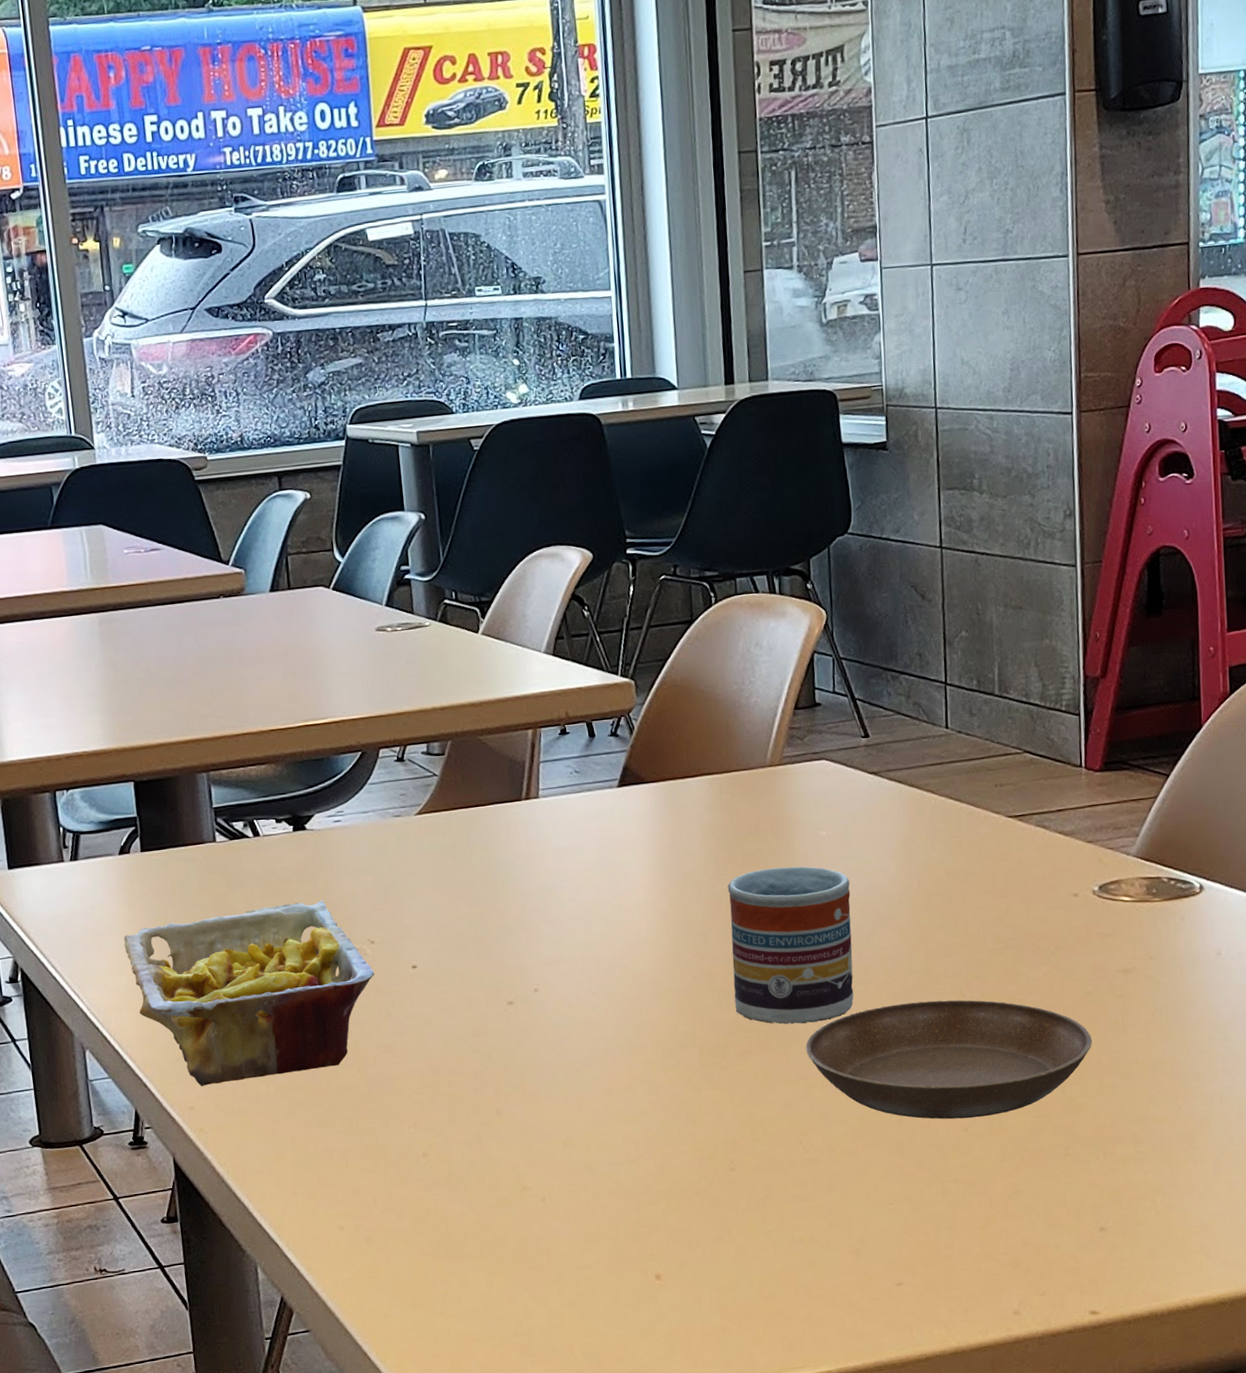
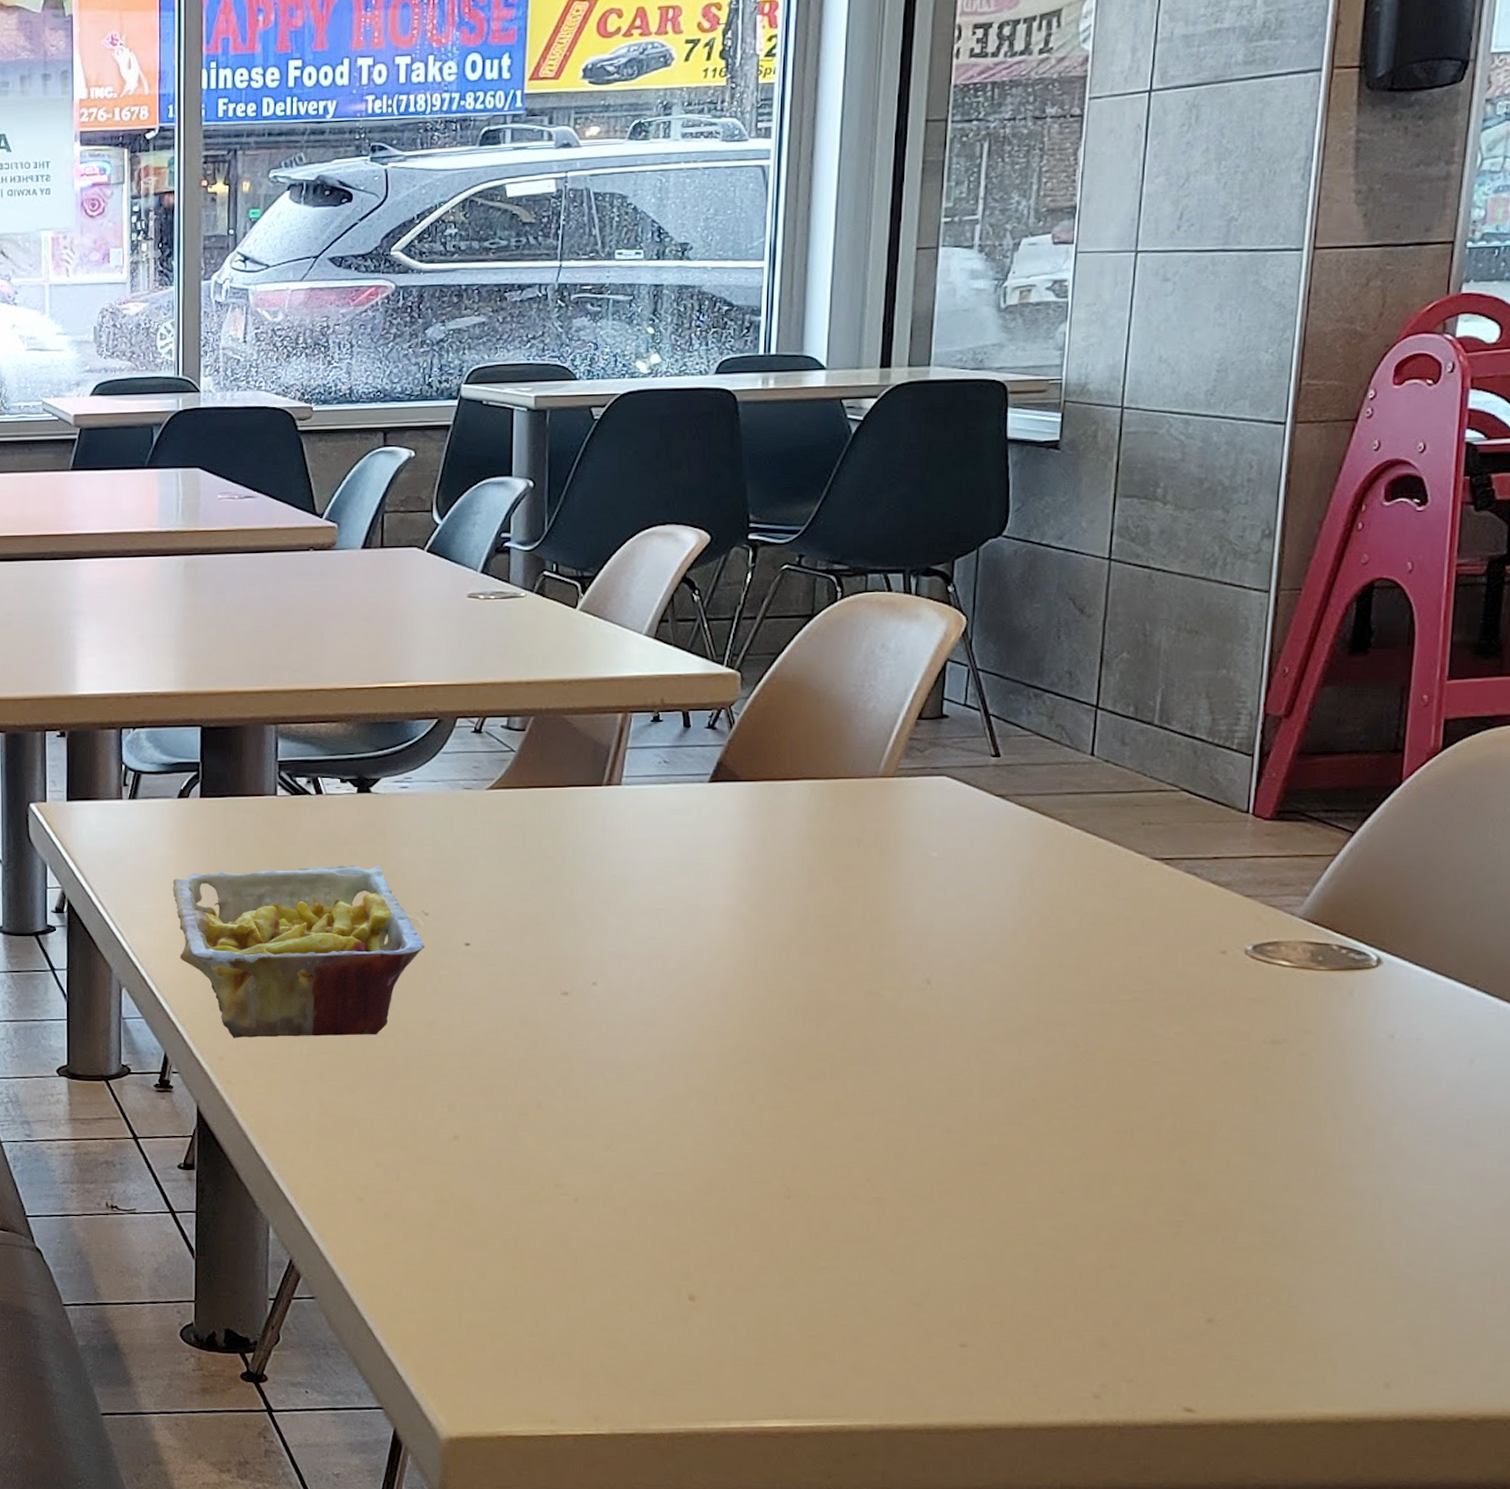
cup: present [727,866,854,1025] -> none [811,885,958,1054]
saucer: present [806,999,1093,1120] -> none [886,1046,1225,1180]

